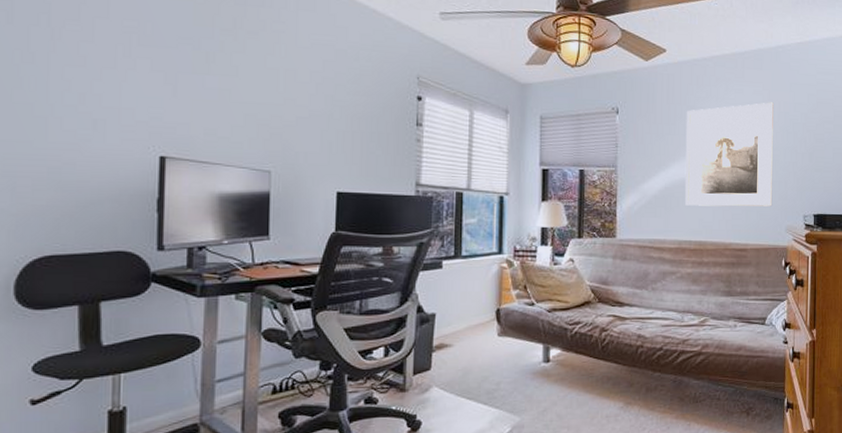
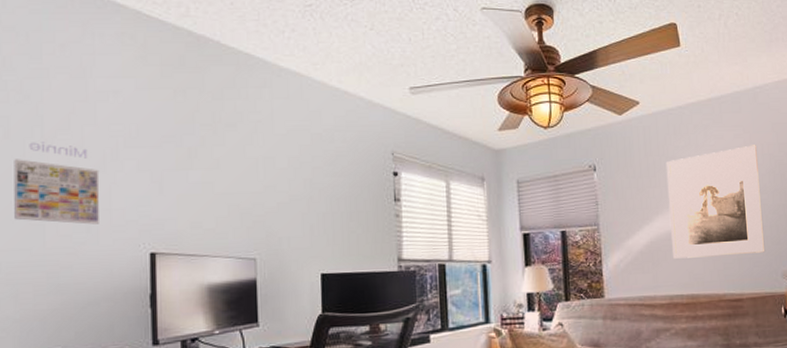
calendar: none [15,30,110,122] -> present [14,142,100,224]

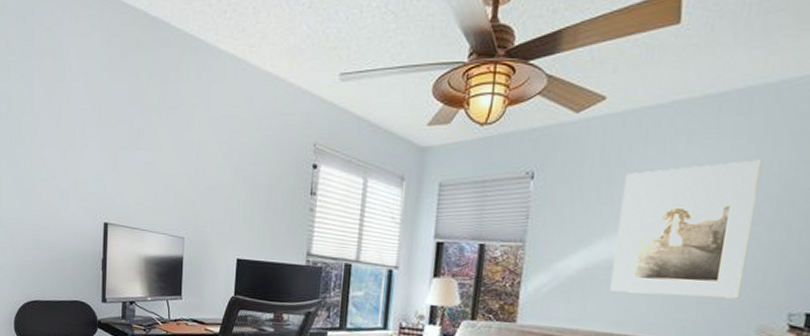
calendar: present [14,142,100,224] -> none [12,117,71,193]

